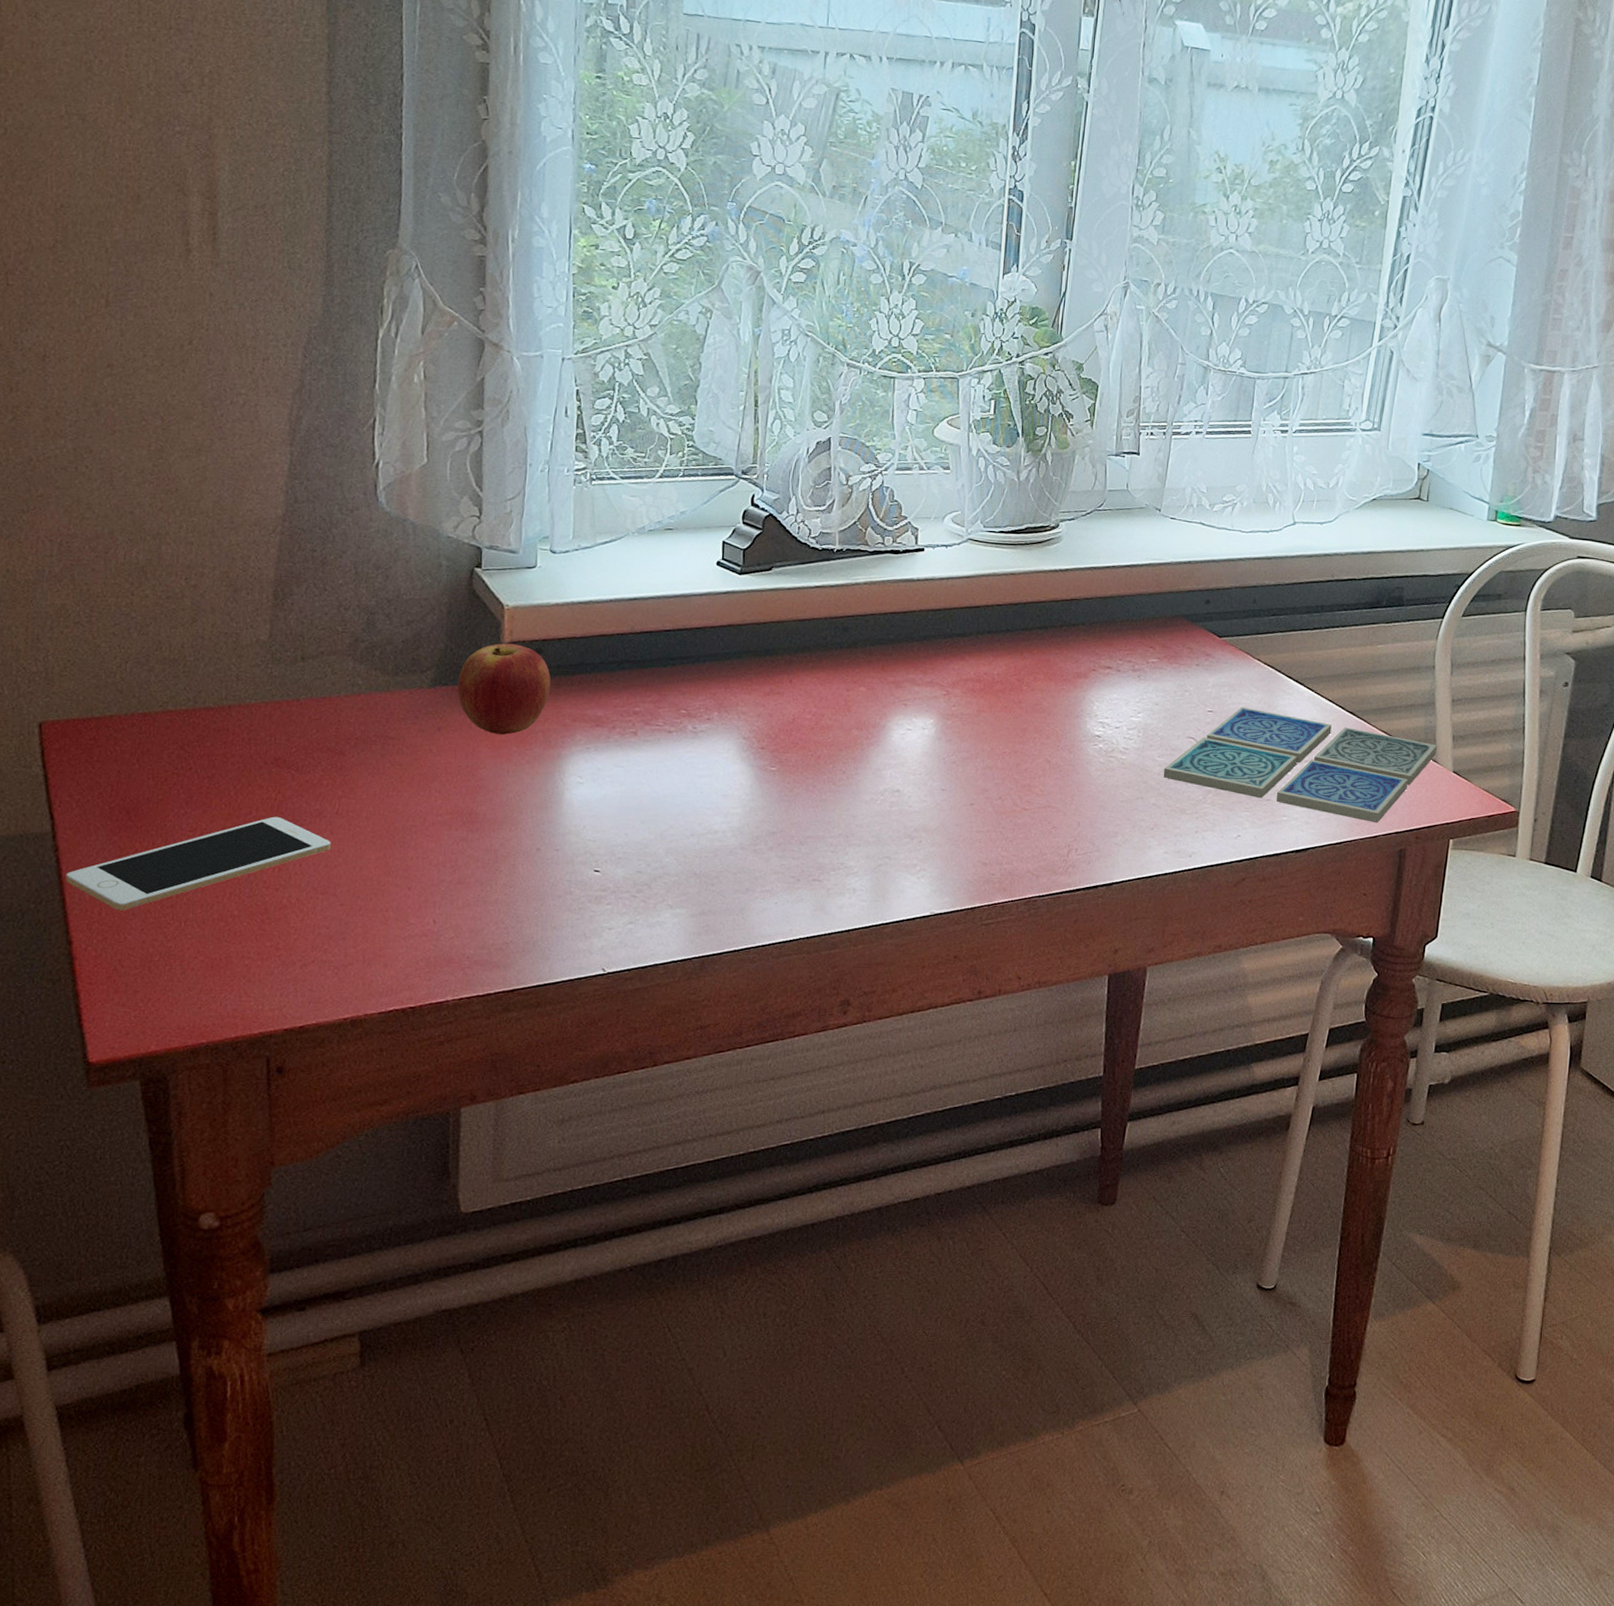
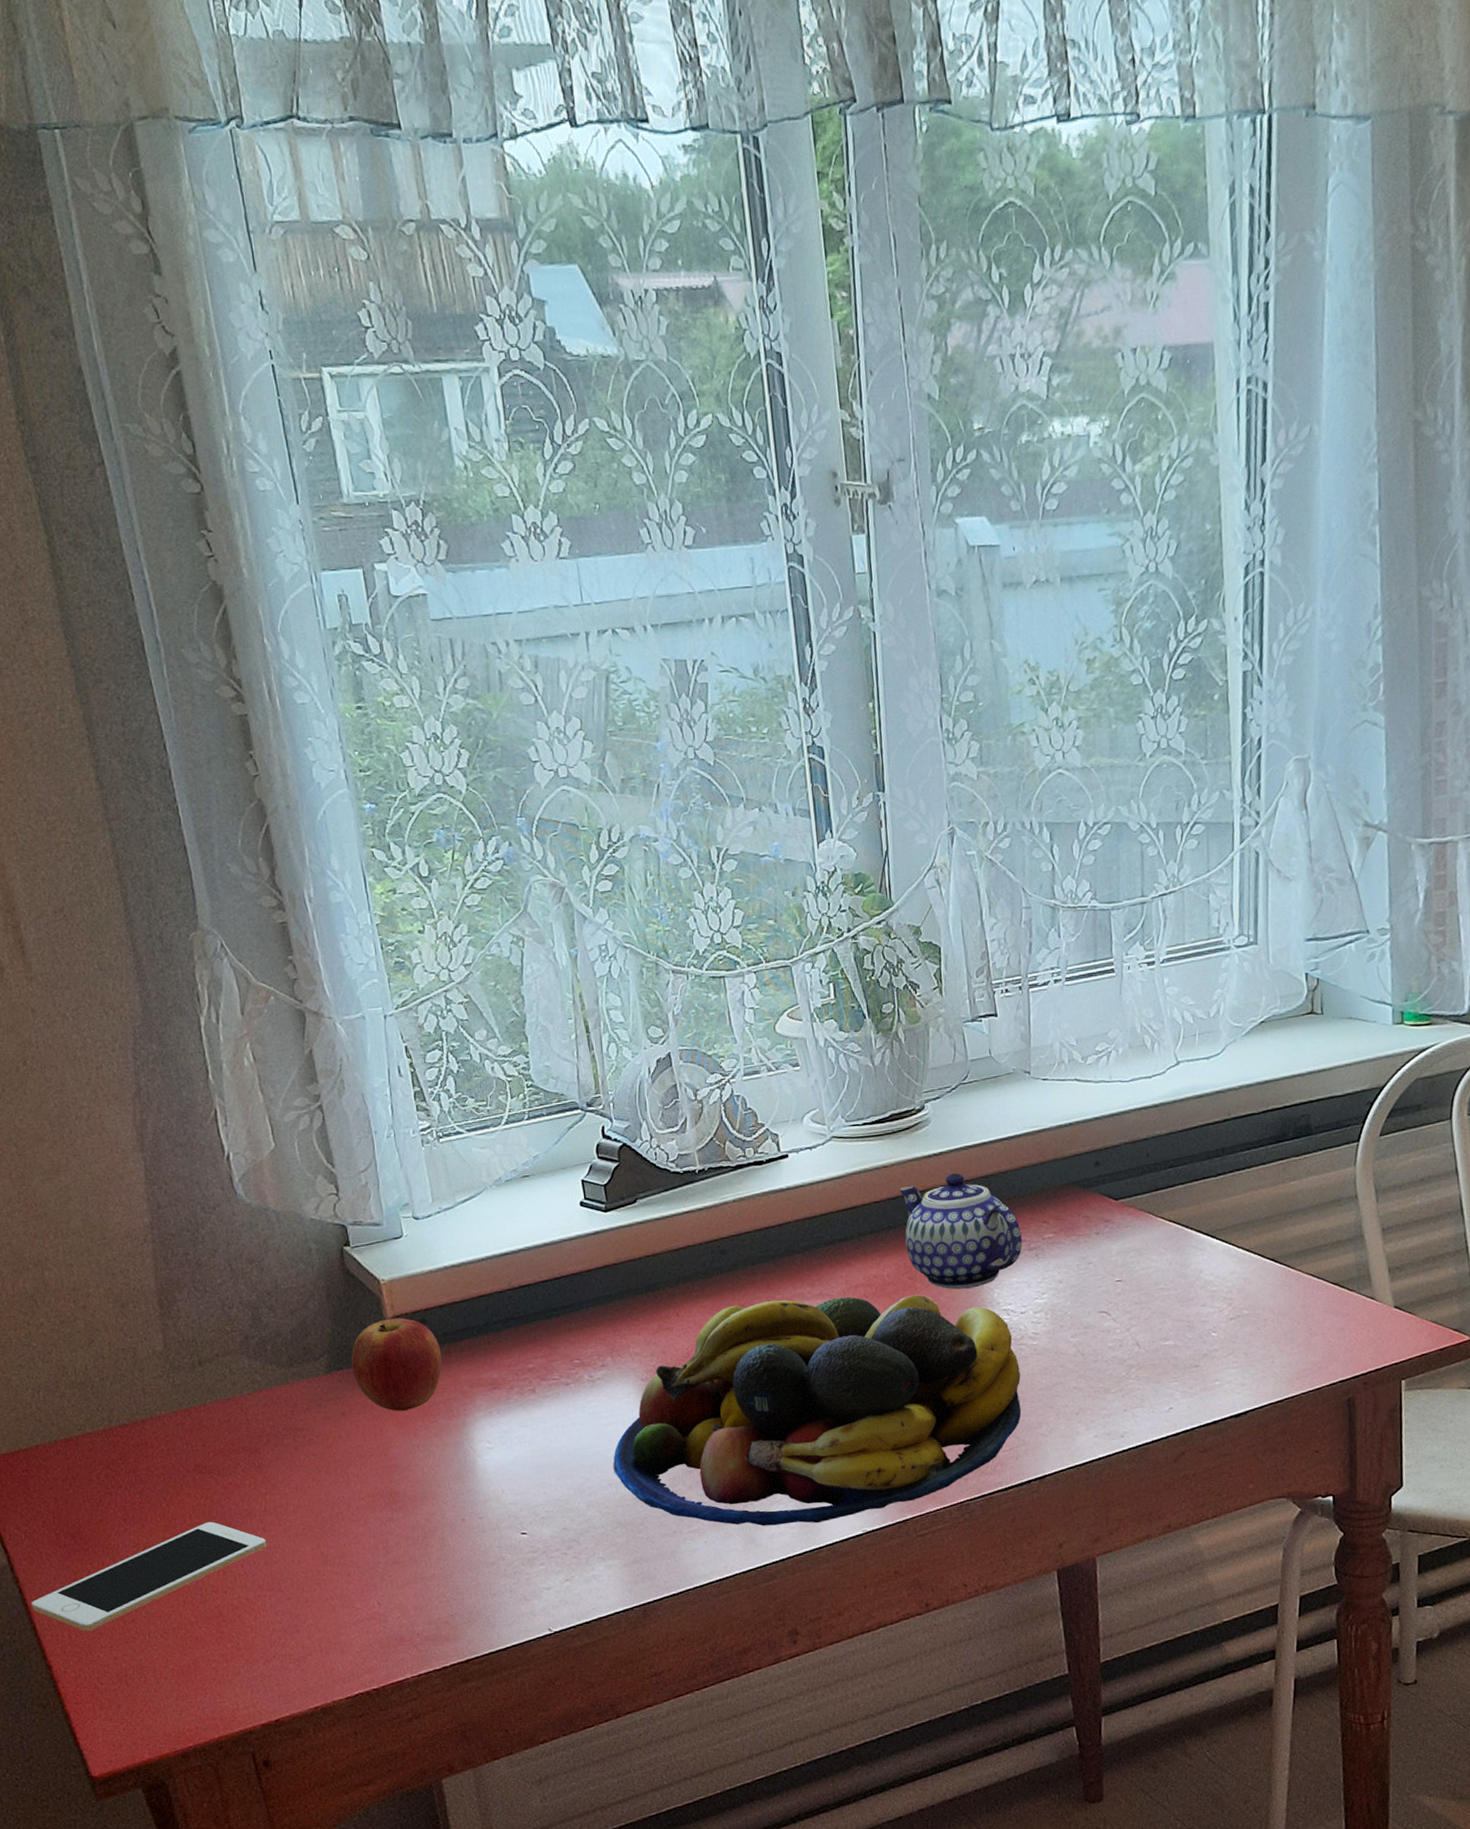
fruit bowl: none [699,681,1106,899] -> present [613,1294,1021,1527]
teapot: none [1019,590,1129,698] -> present [899,1173,1023,1290]
drink coaster: present [1163,707,1437,824] -> none [1079,1270,1373,1375]

